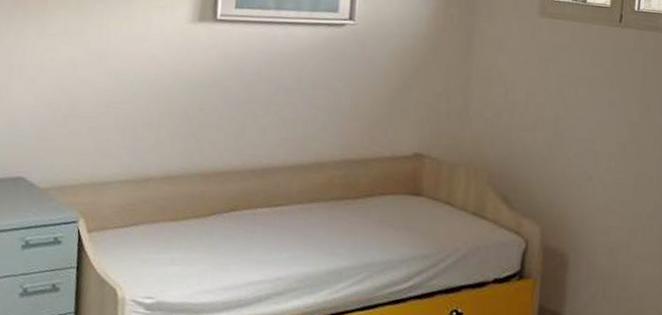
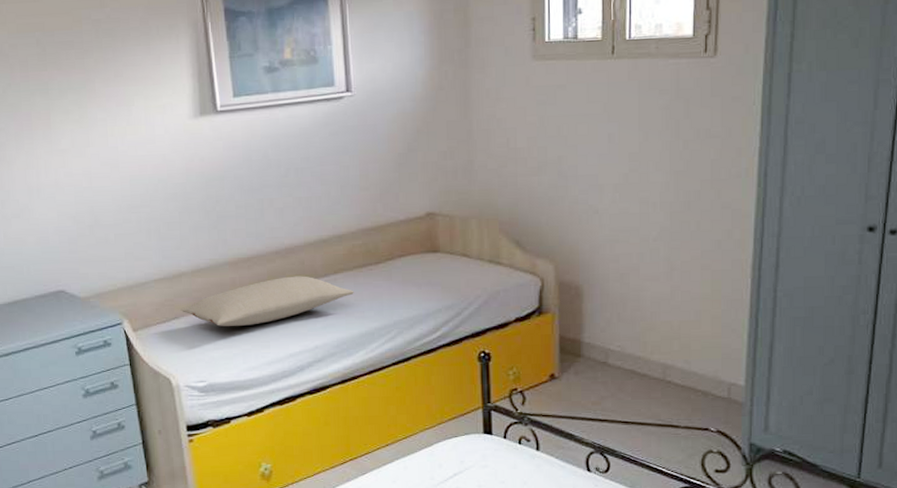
pillow: none [141,198,327,245] -> present [180,276,354,327]

